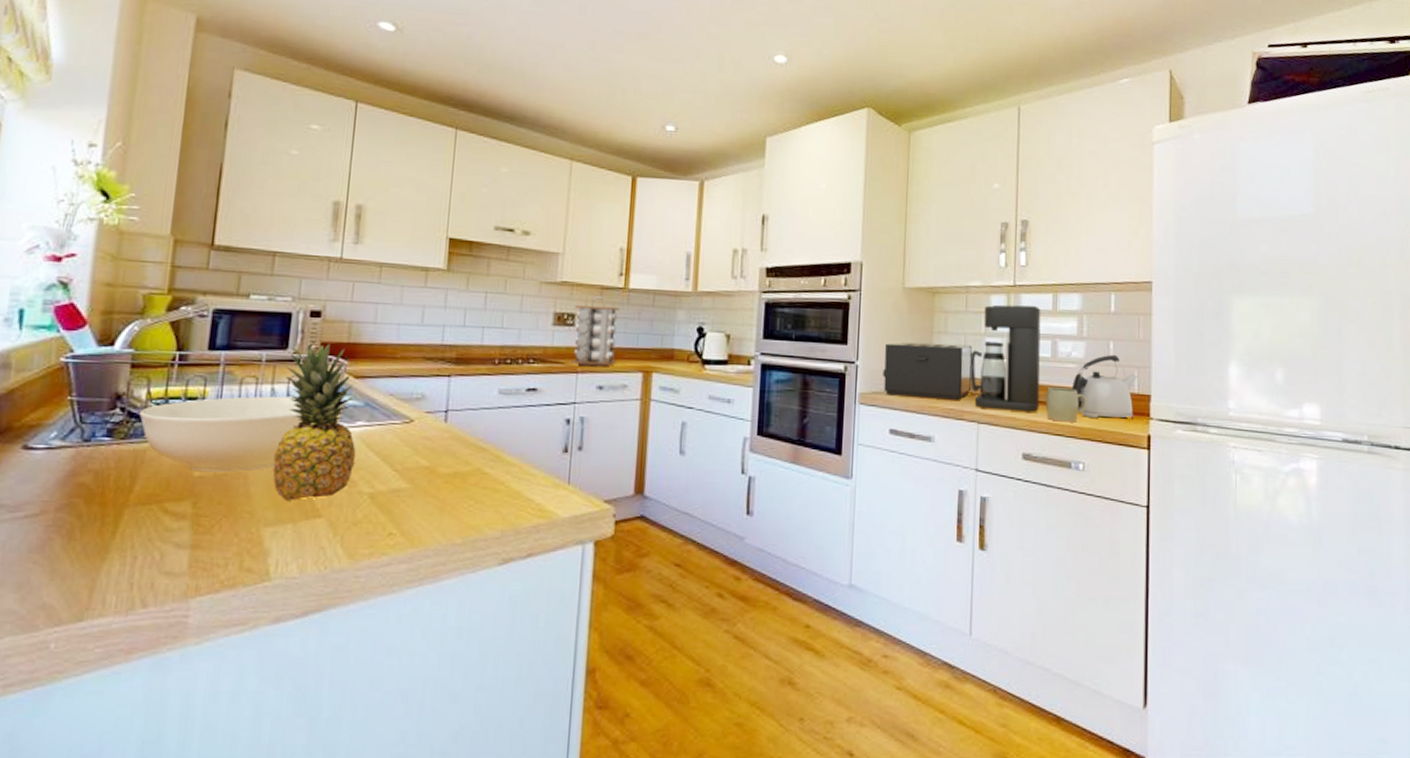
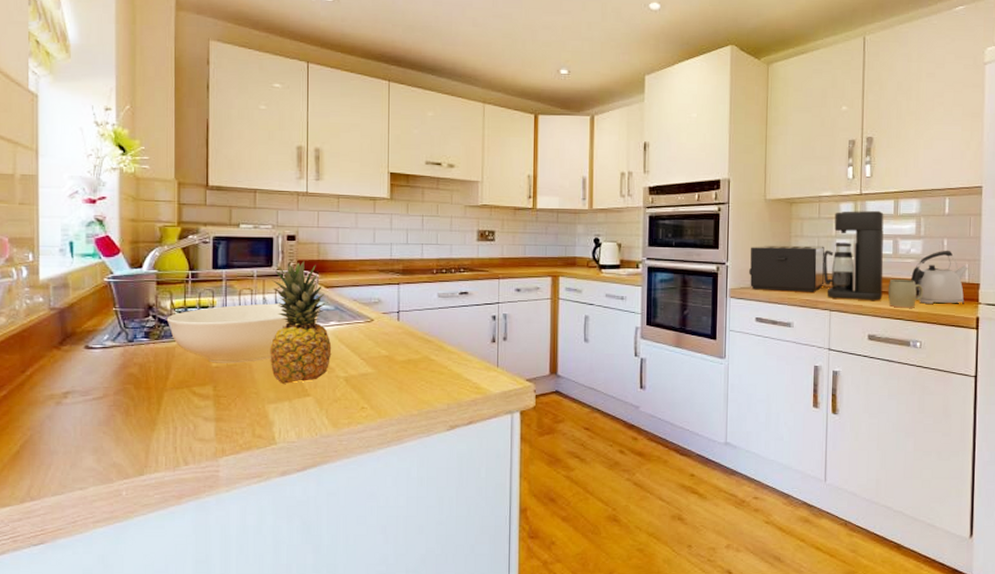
spice rack: present [571,296,620,367] -> none [494,216,530,273]

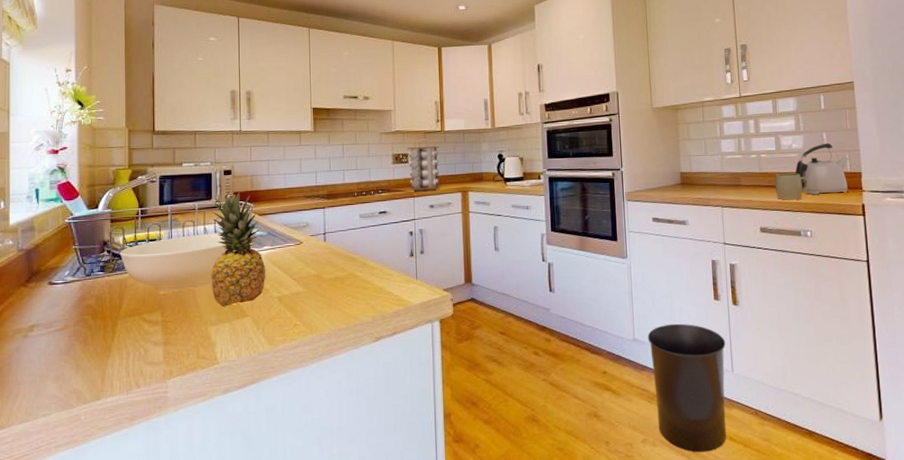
spice rack: none [494,216,530,273] -> present [407,139,441,192]
waste bin: none [740,429,821,560] -> present [647,323,727,453]
toaster: present [749,245,825,293] -> none [643,147,714,192]
coffee maker: present [823,210,884,302] -> none [710,110,770,196]

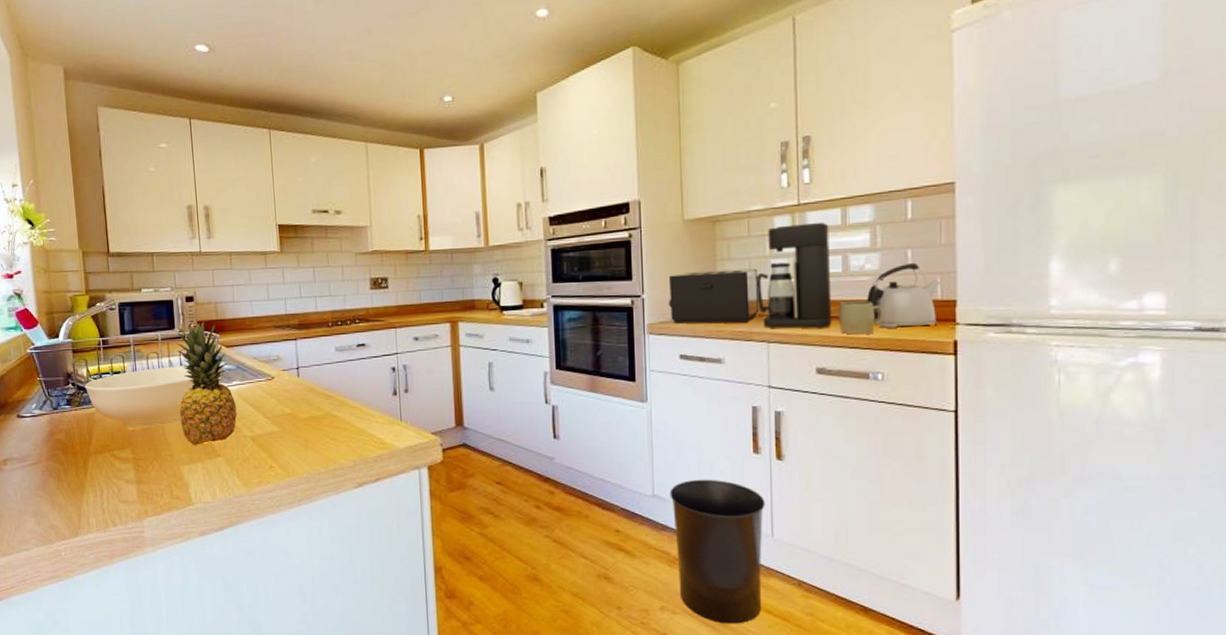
spice rack: present [407,139,441,192] -> none [387,260,426,322]
toaster: none [643,147,714,192] -> present [669,268,760,324]
coffee maker: none [710,110,770,196] -> present [756,222,832,329]

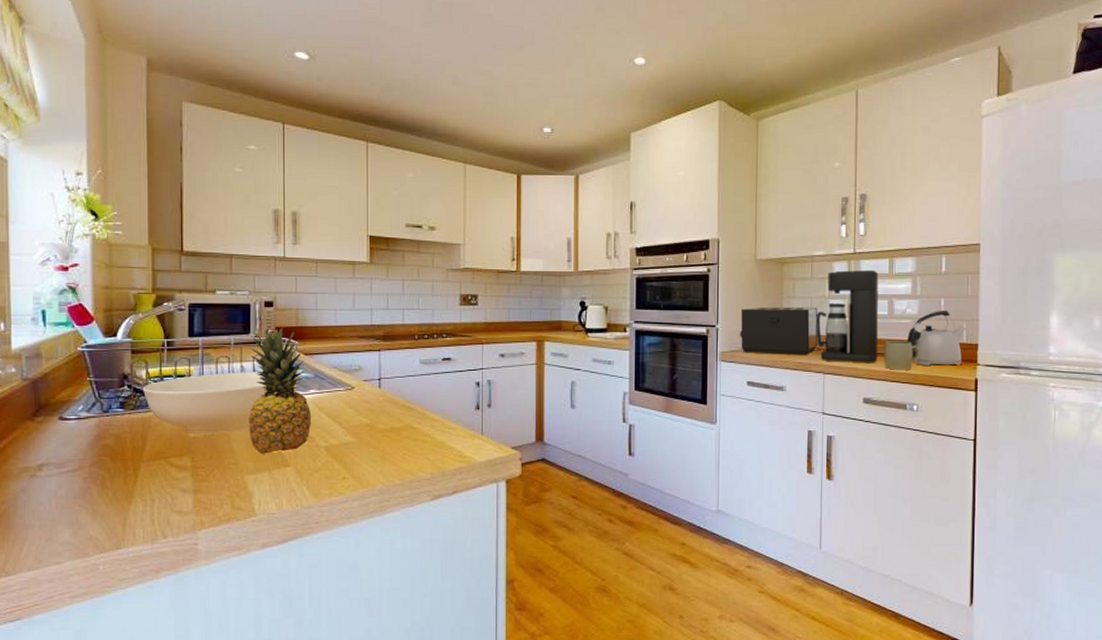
waste bin: present [669,479,765,624] -> none [732,496,816,631]

